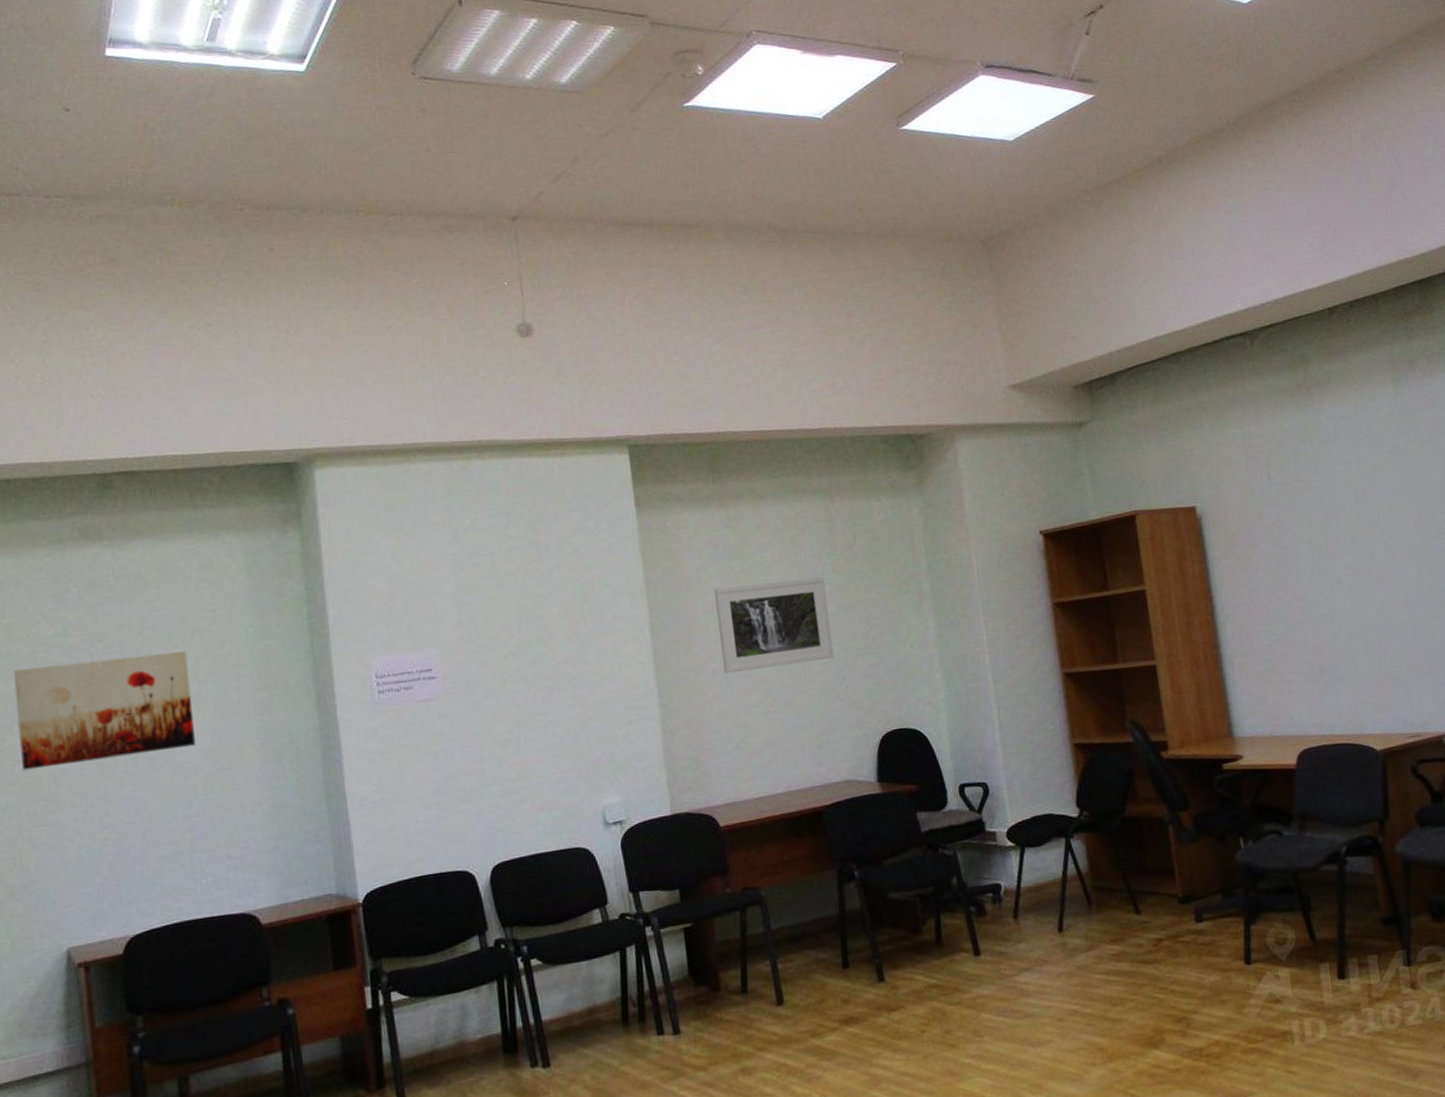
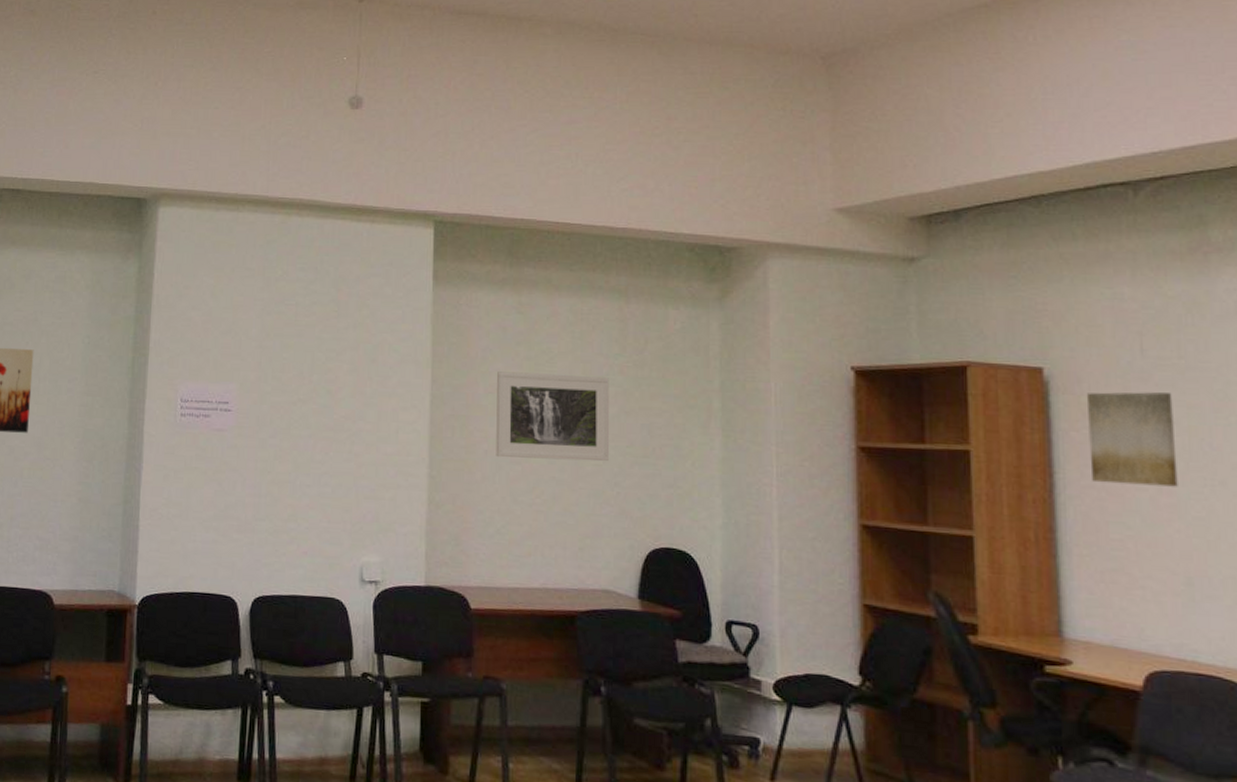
wall art: none [1231,512,1307,600] -> present [1086,392,1178,487]

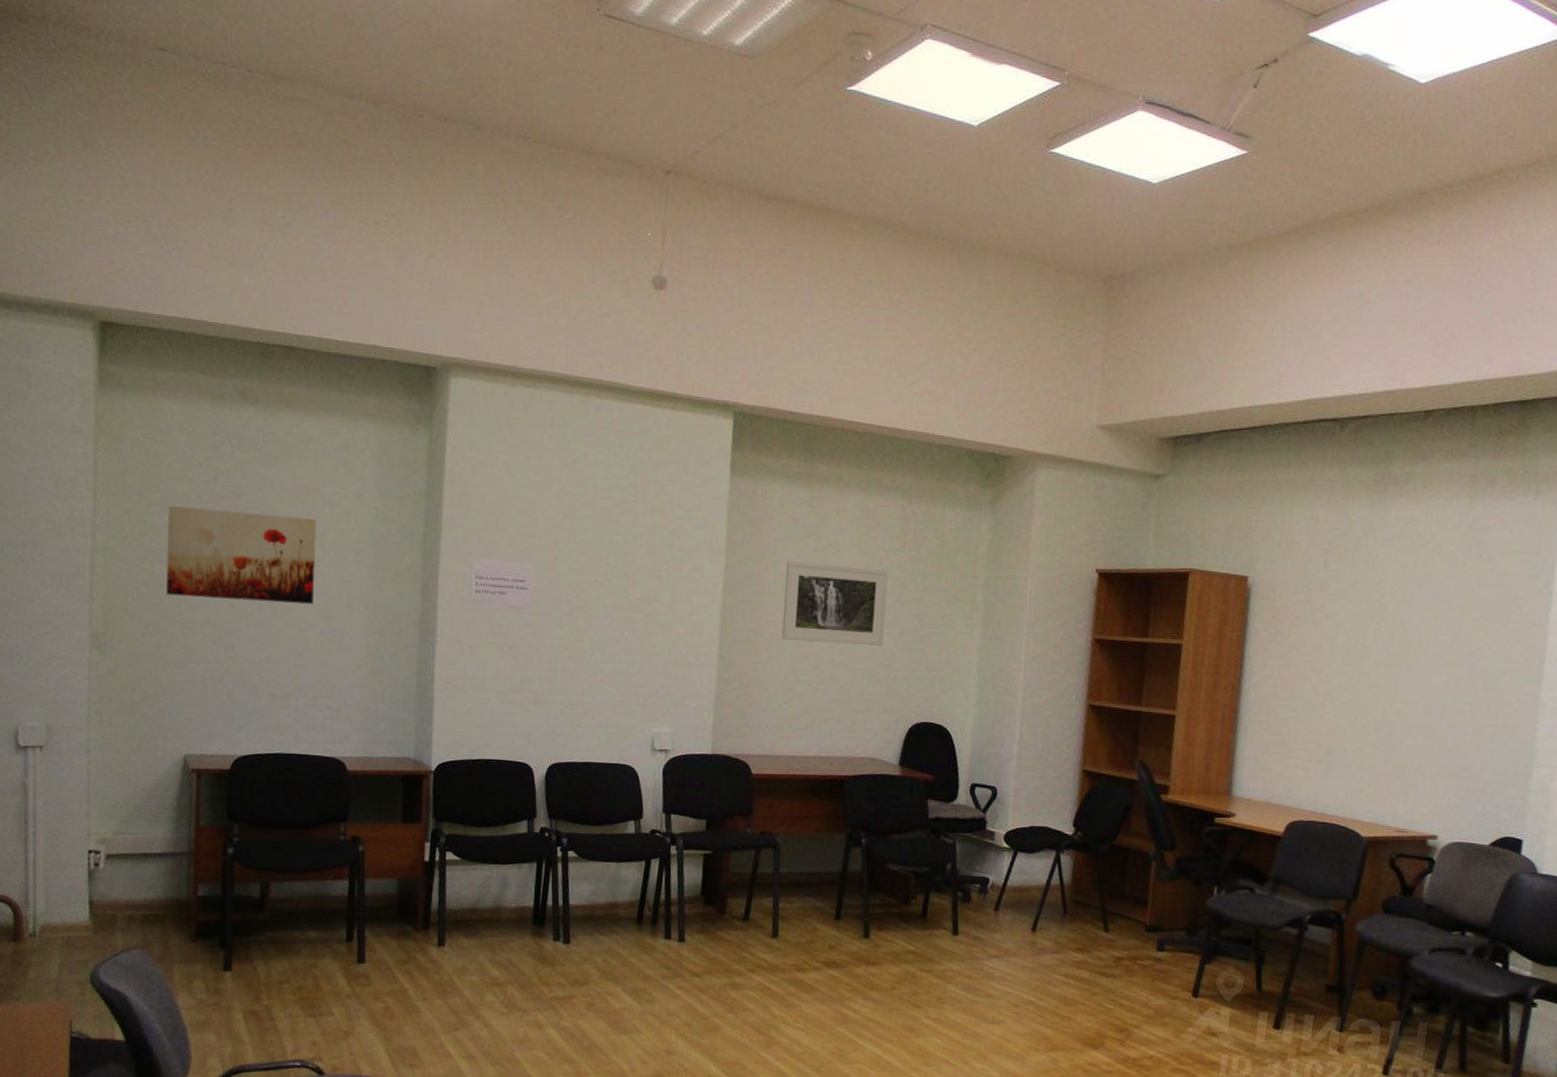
wall art: present [1086,392,1178,487] -> none [1272,599,1342,678]

